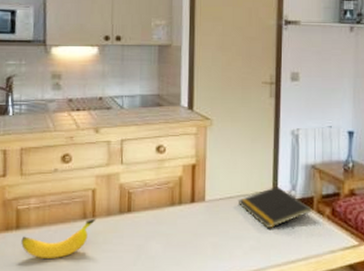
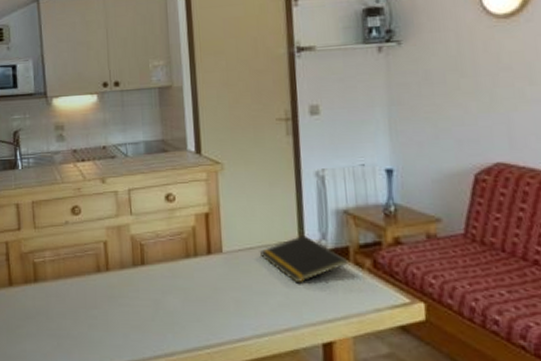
banana: present [21,218,96,258] -> none [40,271,110,312]

